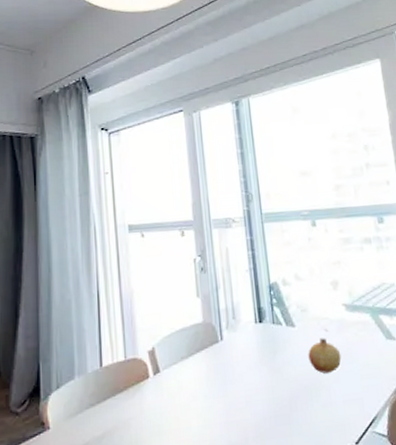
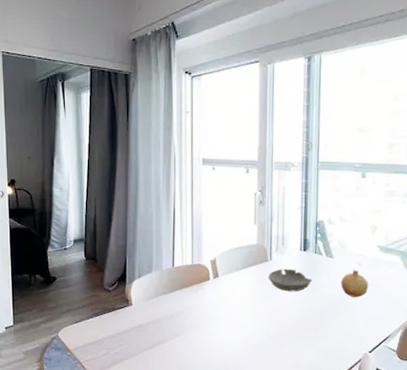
bowl: none [221,347,275,379] -> present [268,269,313,292]

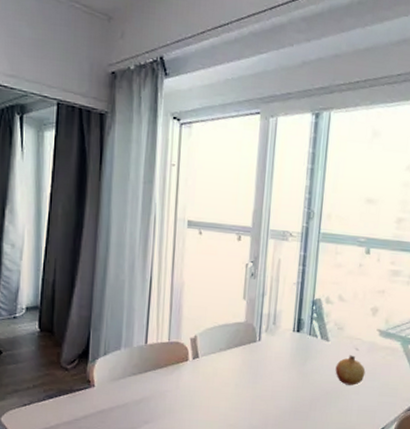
bowl: present [268,269,313,292] -> none [255,351,305,378]

